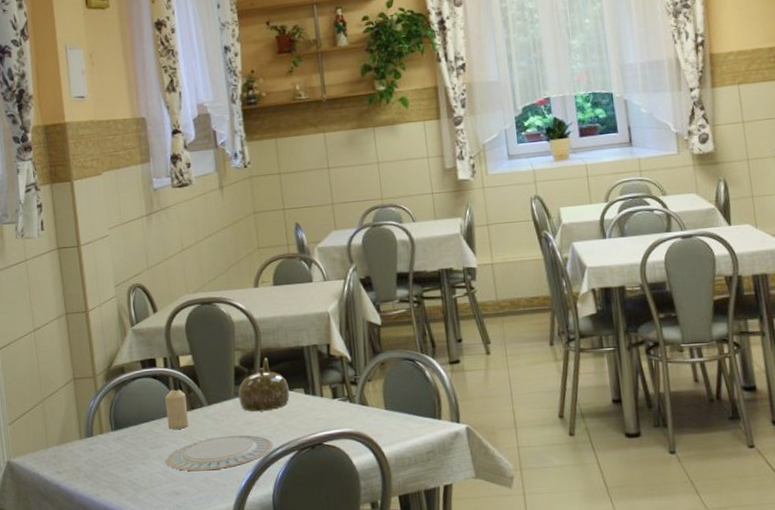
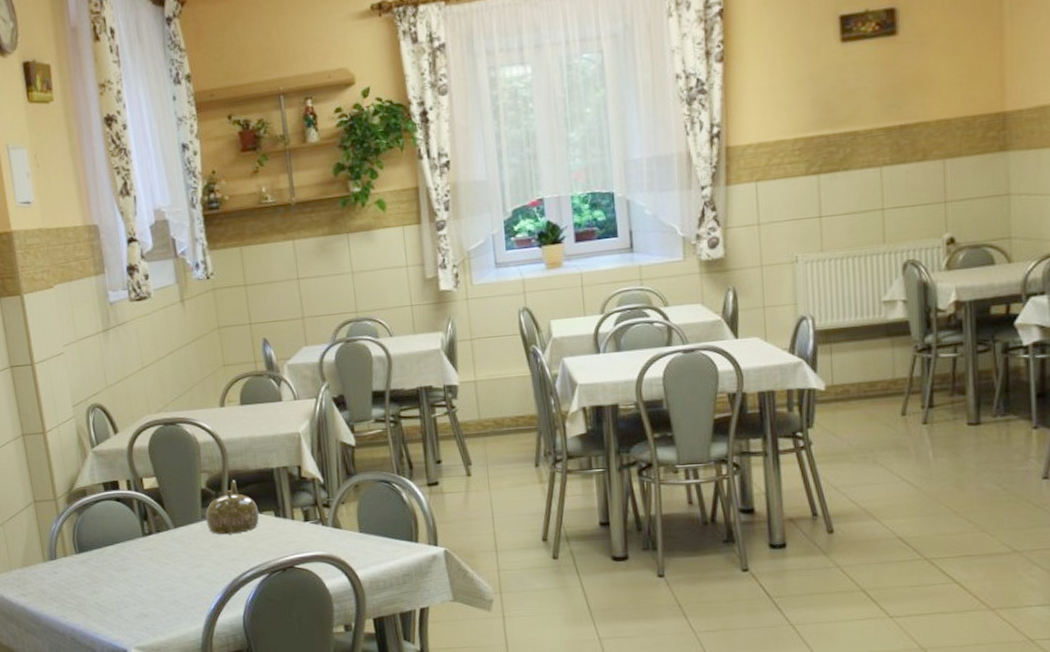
candle: present [165,389,189,429] -> none [130,512,155,552]
plate: present [166,434,274,472] -> none [133,557,243,594]

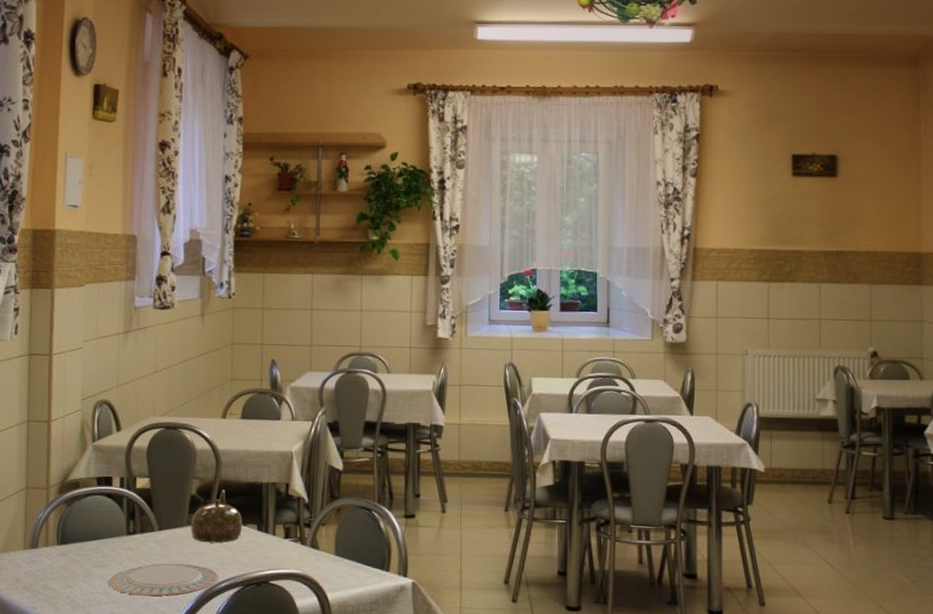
plate: none [133,557,243,594] -> present [108,563,219,597]

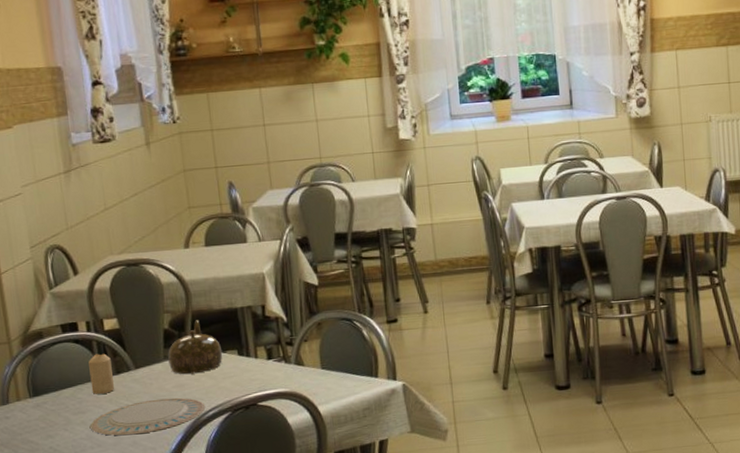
candle: none [115,510,138,551] -> present [88,353,115,394]

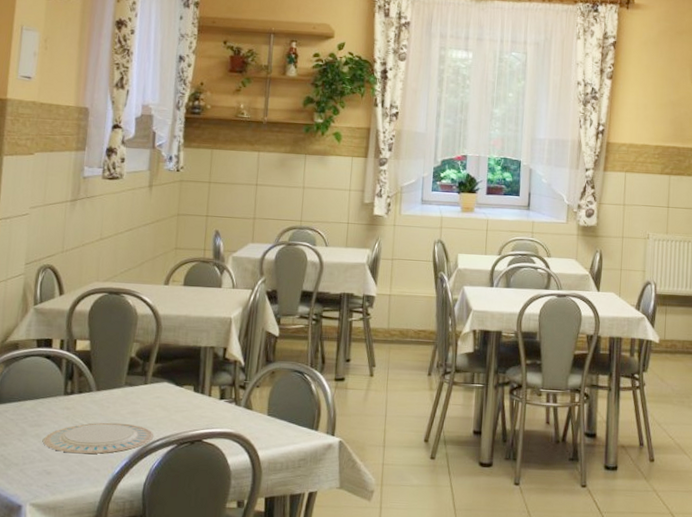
candle: present [88,353,115,394] -> none [52,371,76,410]
teapot: present [168,320,223,375] -> none [128,353,180,404]

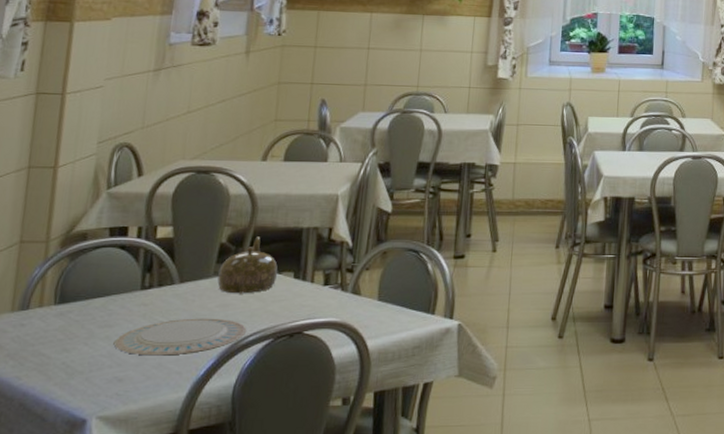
teapot: none [128,353,180,404] -> present [217,236,278,294]

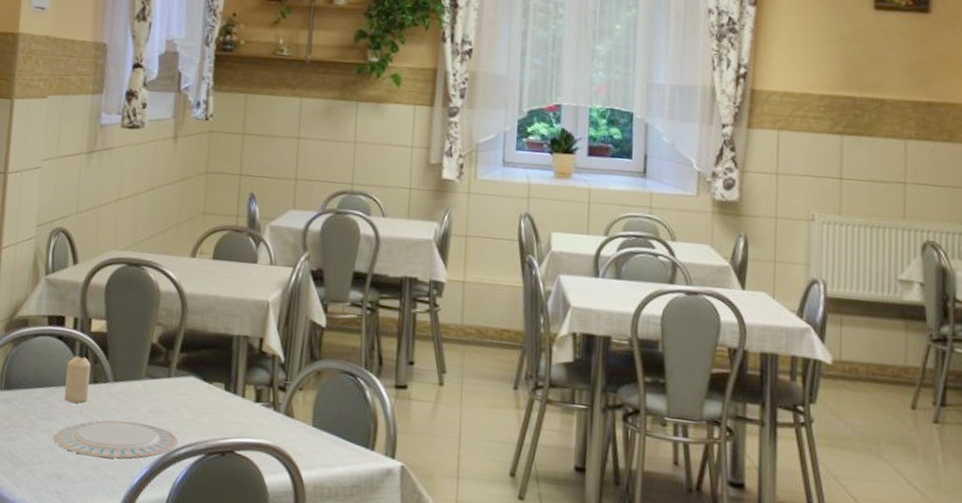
candle: none [126,263,156,307] -> present [64,355,91,403]
teapot: present [217,236,278,294] -> none [149,340,209,402]

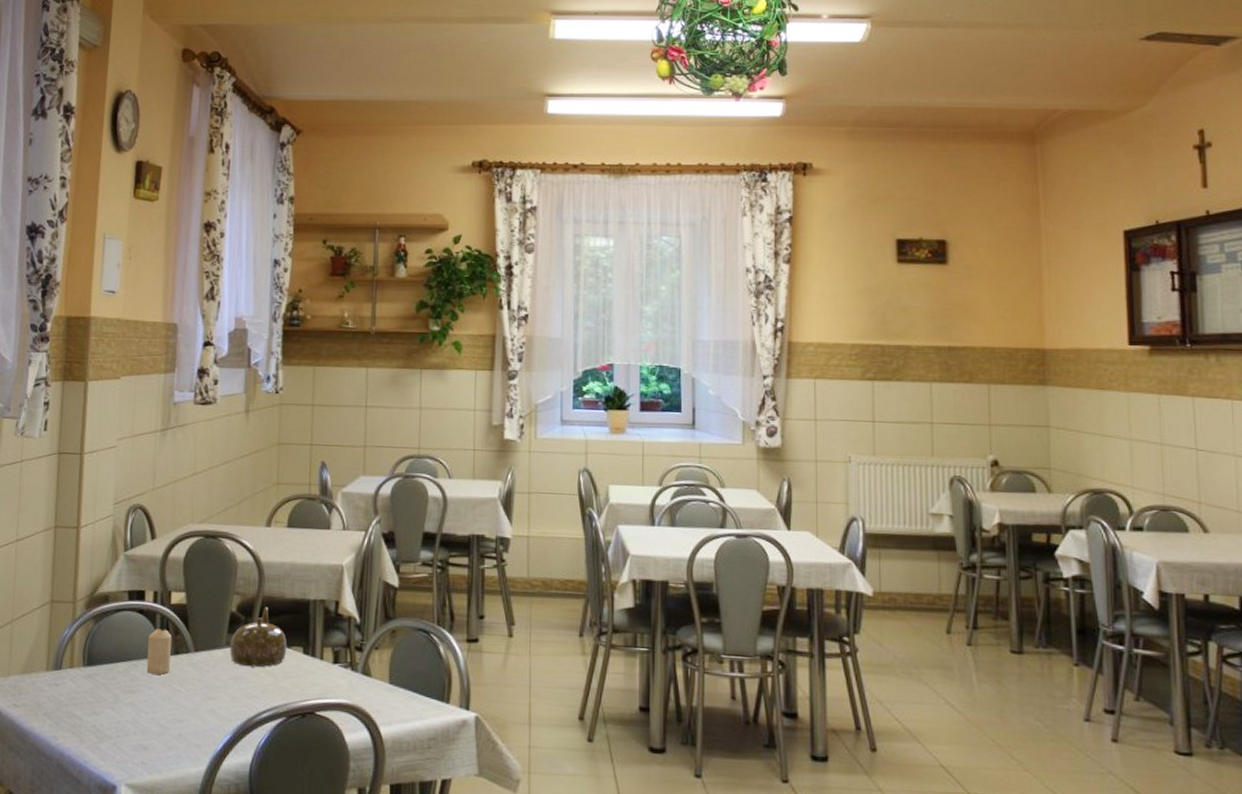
plate: present [54,420,179,459] -> none [138,689,260,727]
teapot: none [149,340,209,402] -> present [230,607,288,668]

